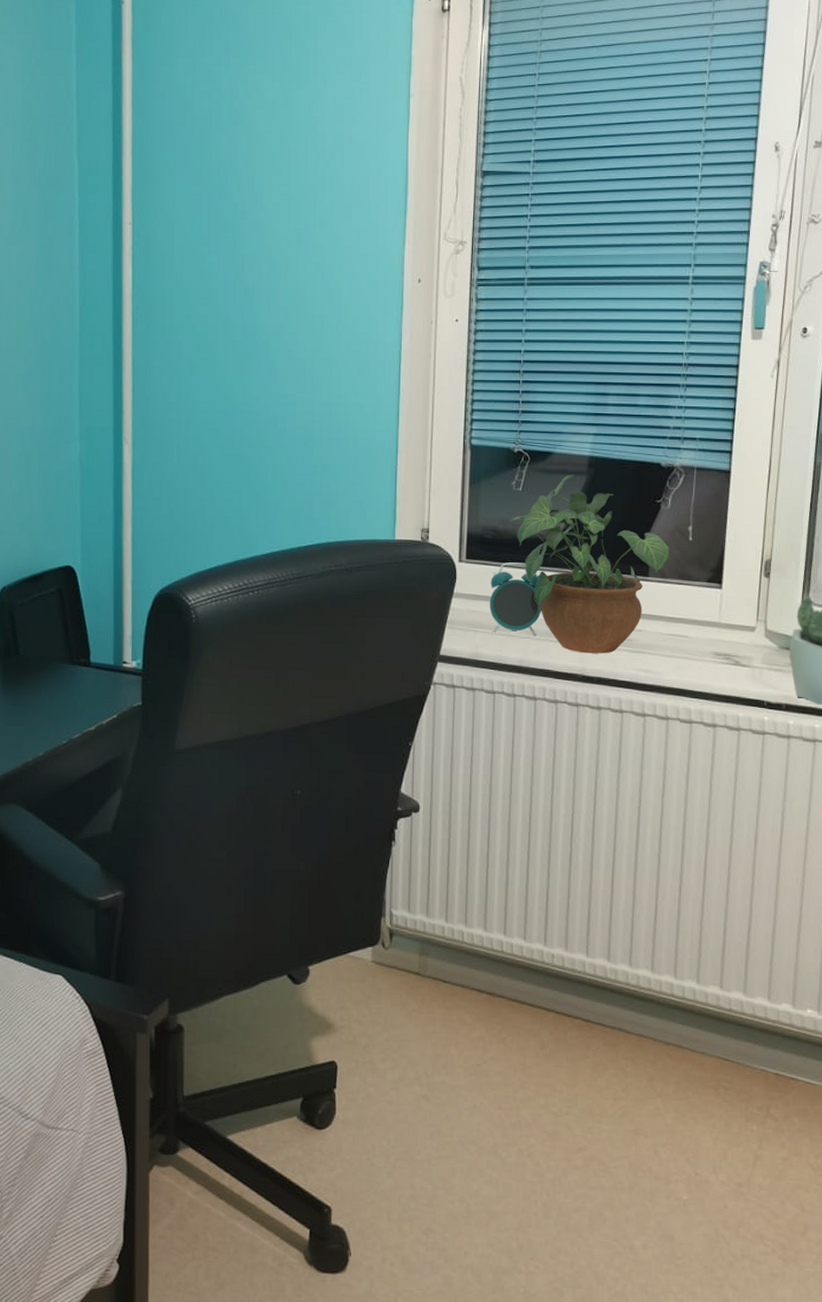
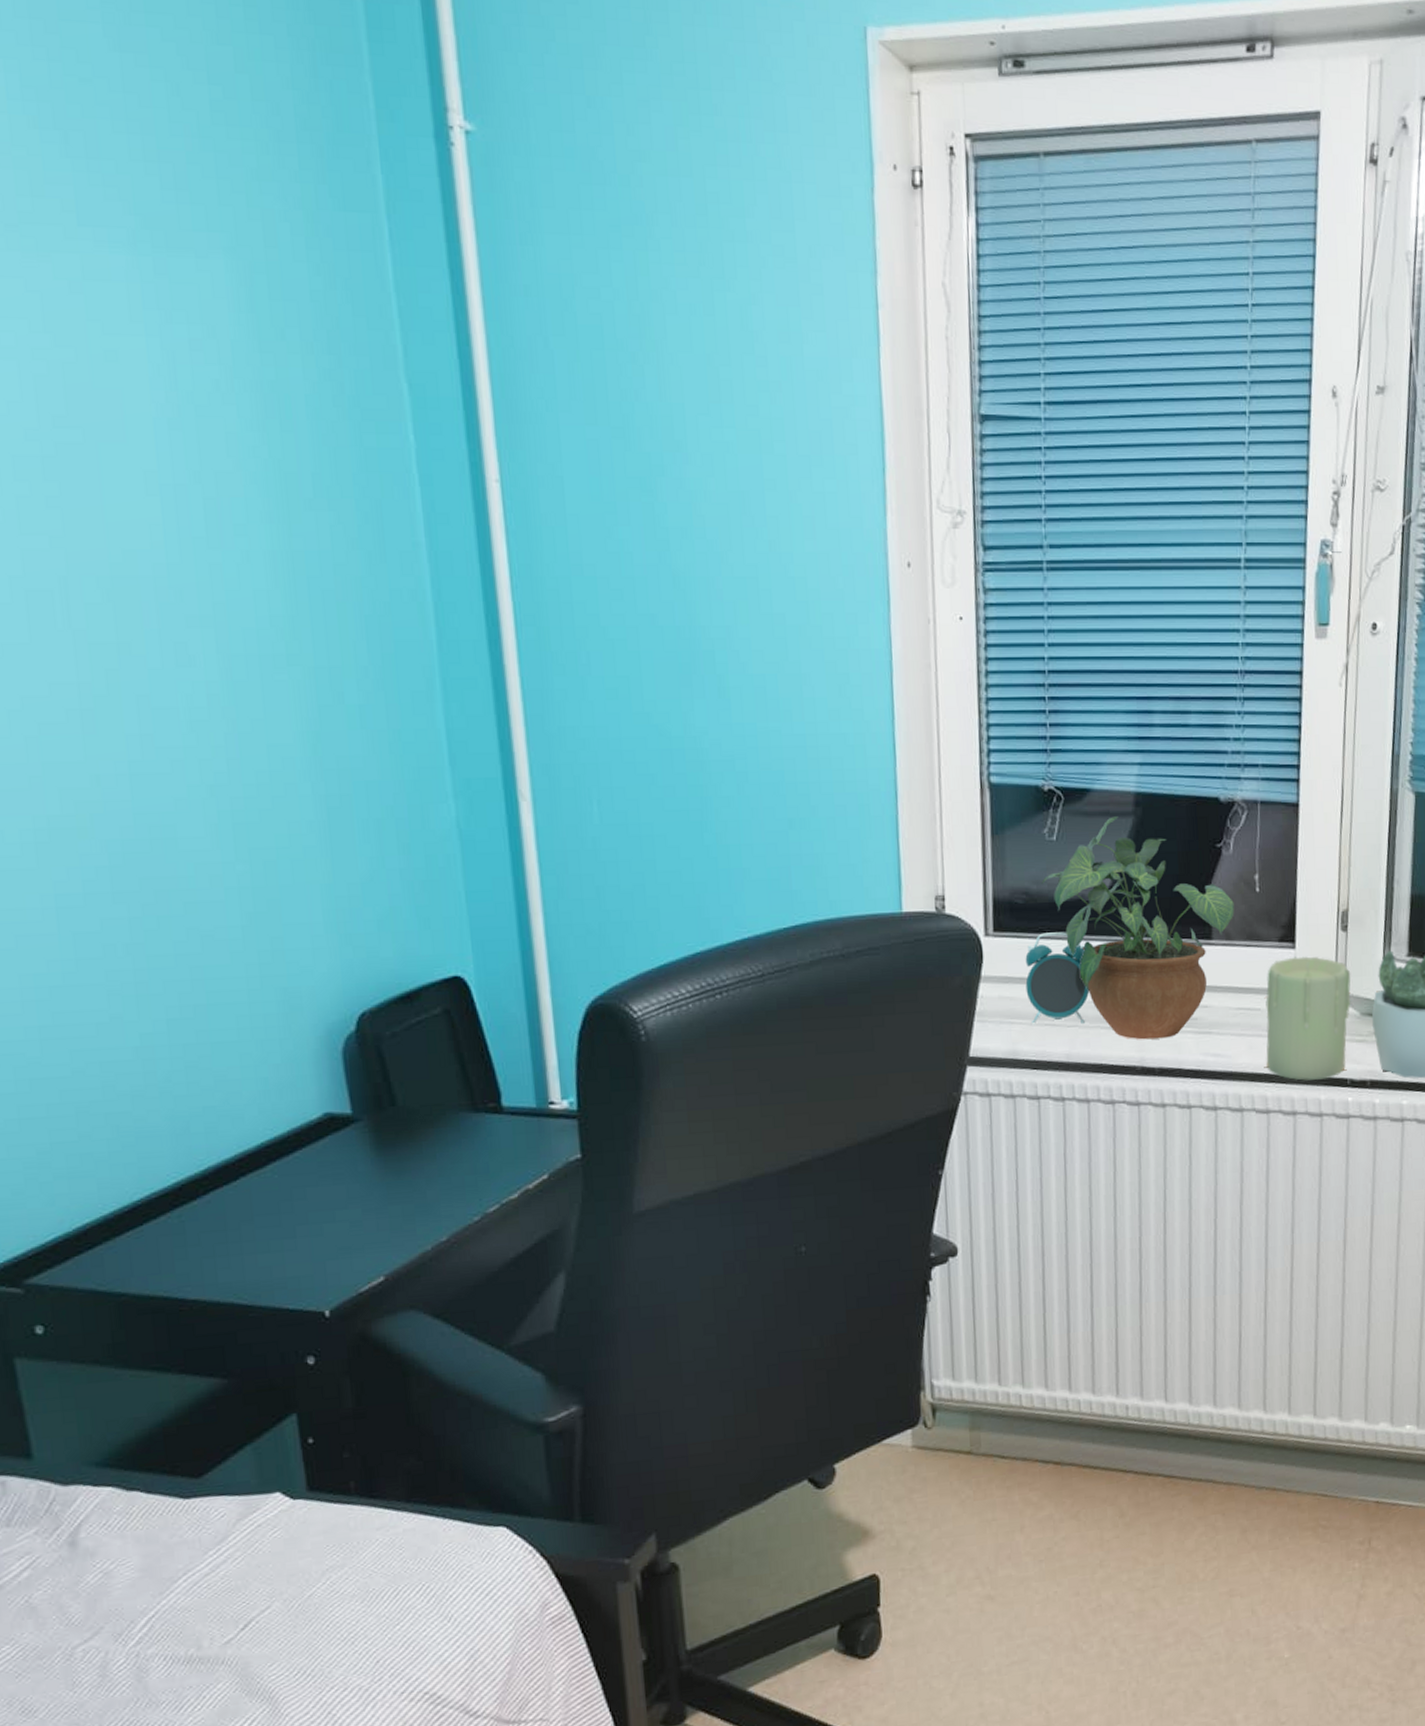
candle: none [691,595,772,699] -> present [1265,956,1351,1081]

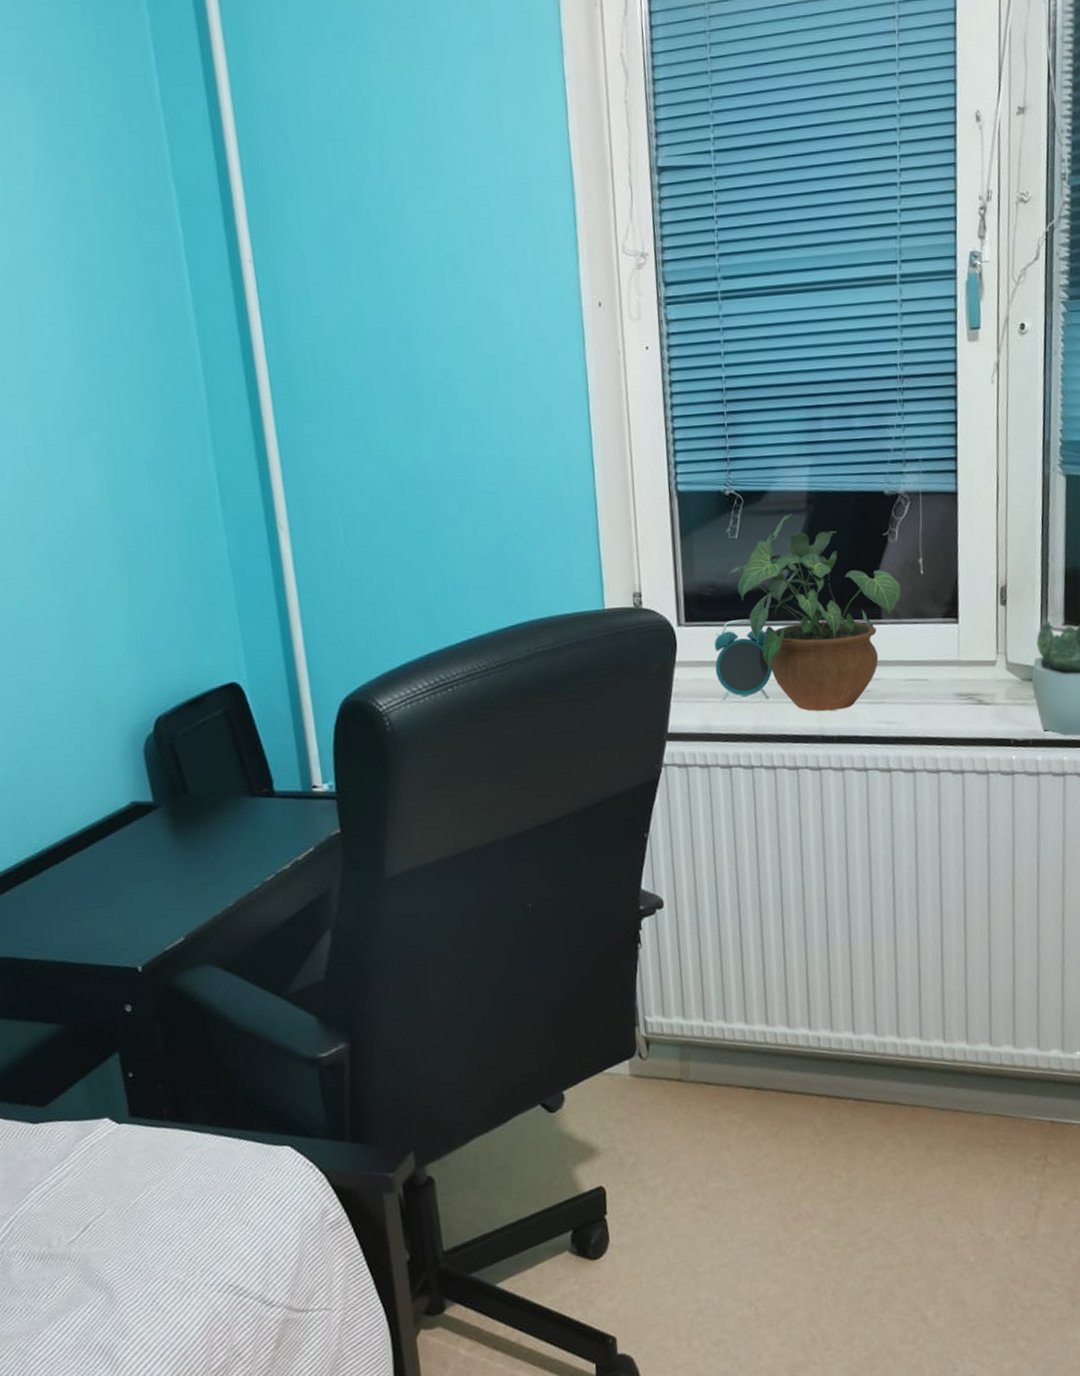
candle: present [1265,956,1351,1081] -> none [933,630,1012,742]

